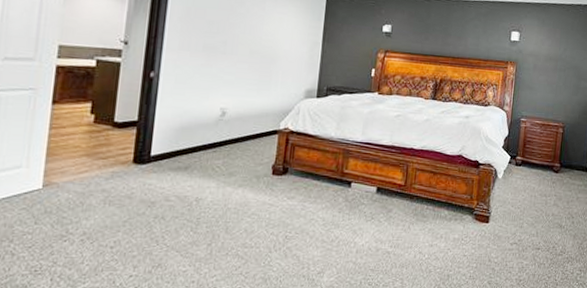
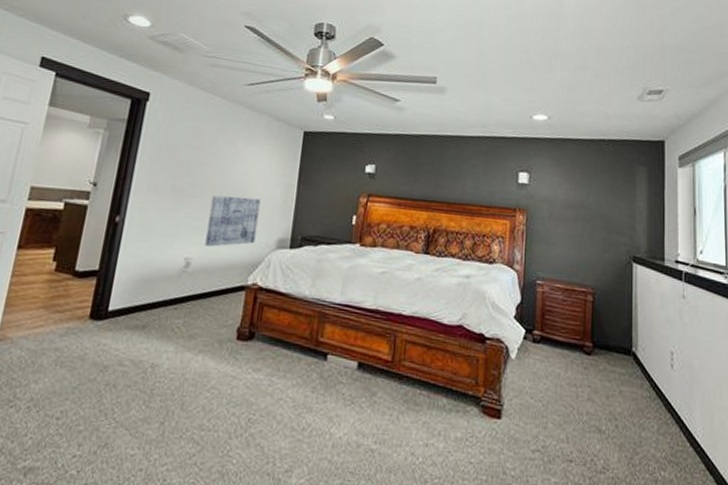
wall art: none [239,52,289,98] -> present [205,195,261,247]

